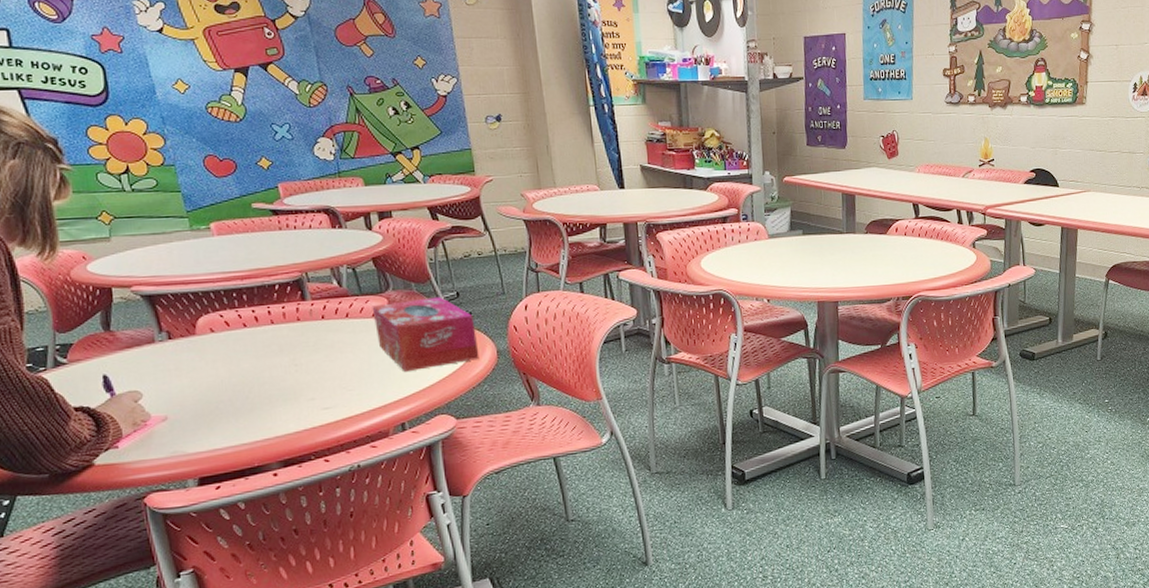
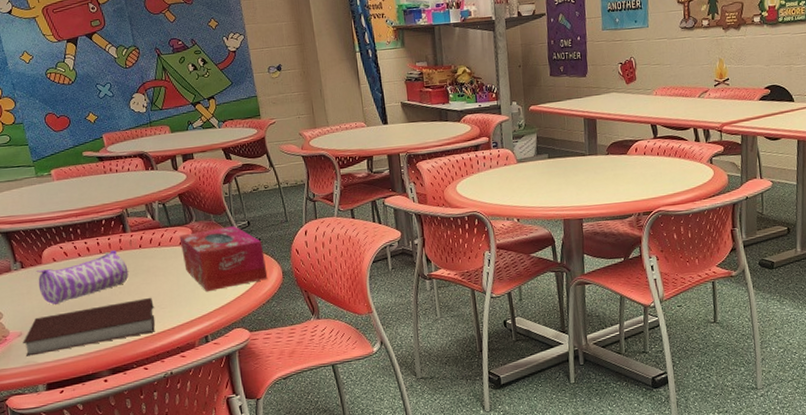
notebook: none [168,377,340,445] -> present [23,297,155,357]
pencil case: none [187,321,308,384] -> present [36,250,129,305]

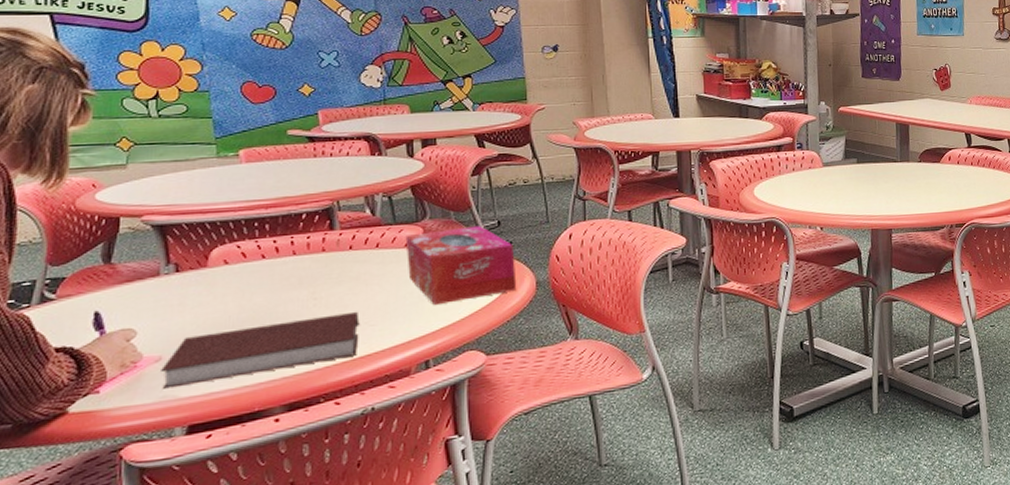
pencil case: present [36,250,129,305] -> none [196,252,330,320]

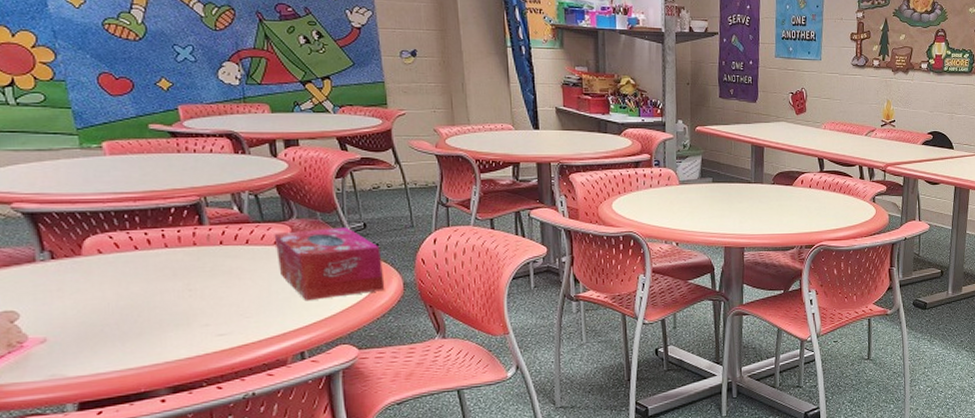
notebook: present [161,311,360,389] -> none [47,303,236,368]

